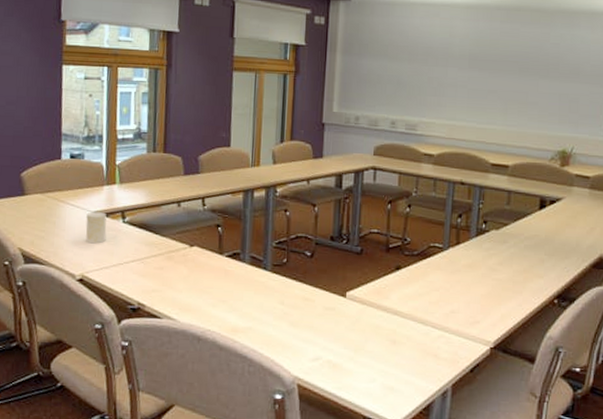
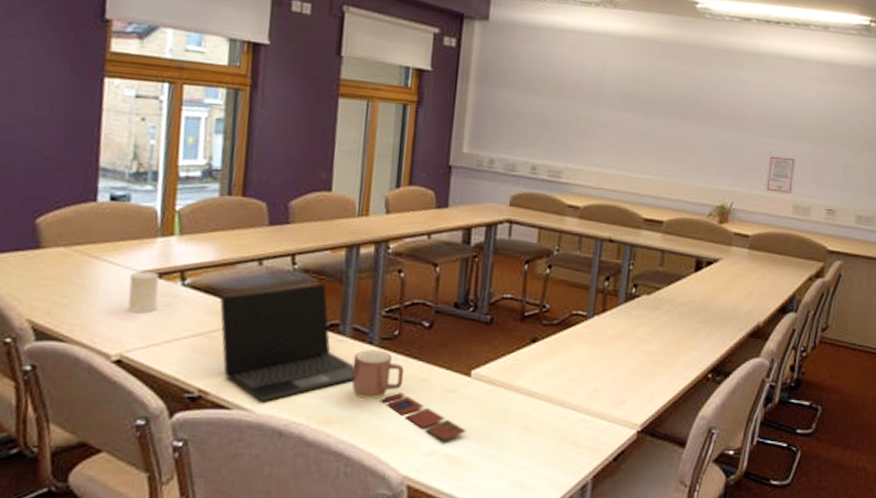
laptop: none [150,220,253,314] -> present [219,283,354,402]
mug: none [251,274,292,314] -> present [351,350,405,399]
papers: none [273,308,344,350] -> present [379,391,467,441]

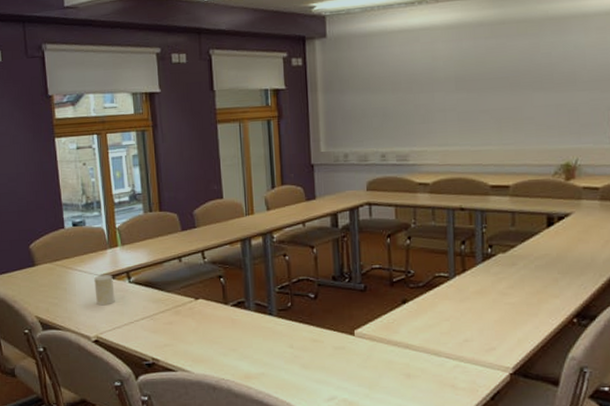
laptop: present [219,283,354,402] -> none [156,271,261,365]
mug: present [351,350,405,399] -> none [259,319,301,358]
papers: present [379,391,467,441] -> none [284,351,358,389]

